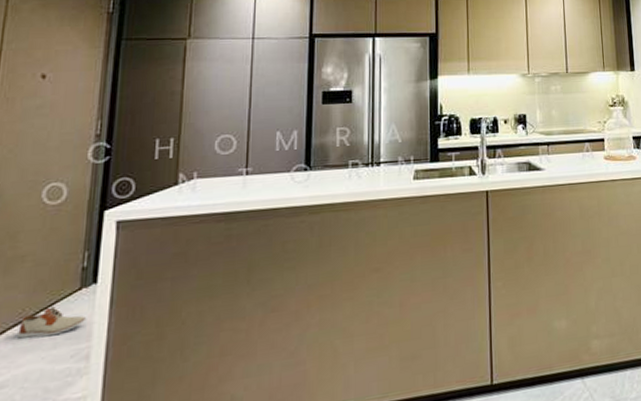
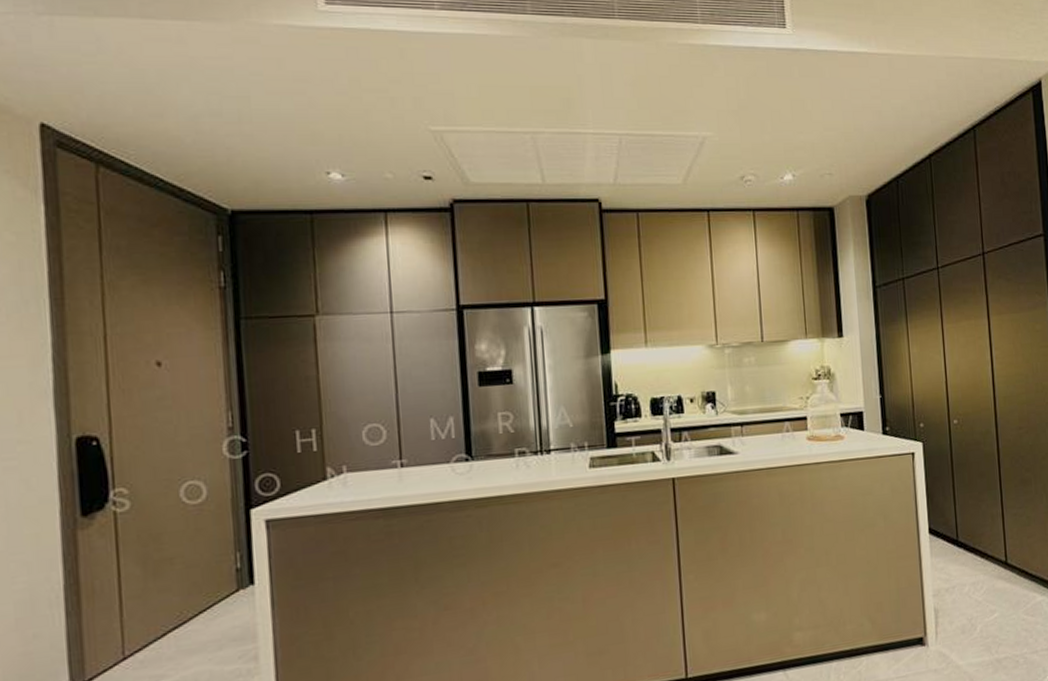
shoe: present [17,306,87,339] -> none [179,609,250,641]

